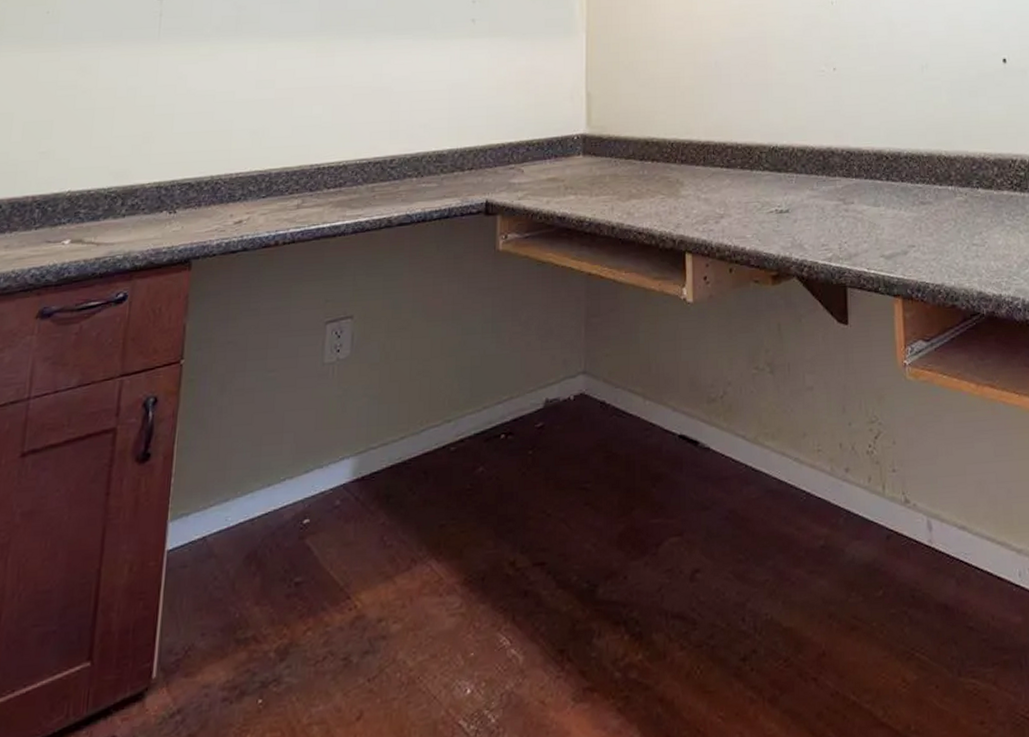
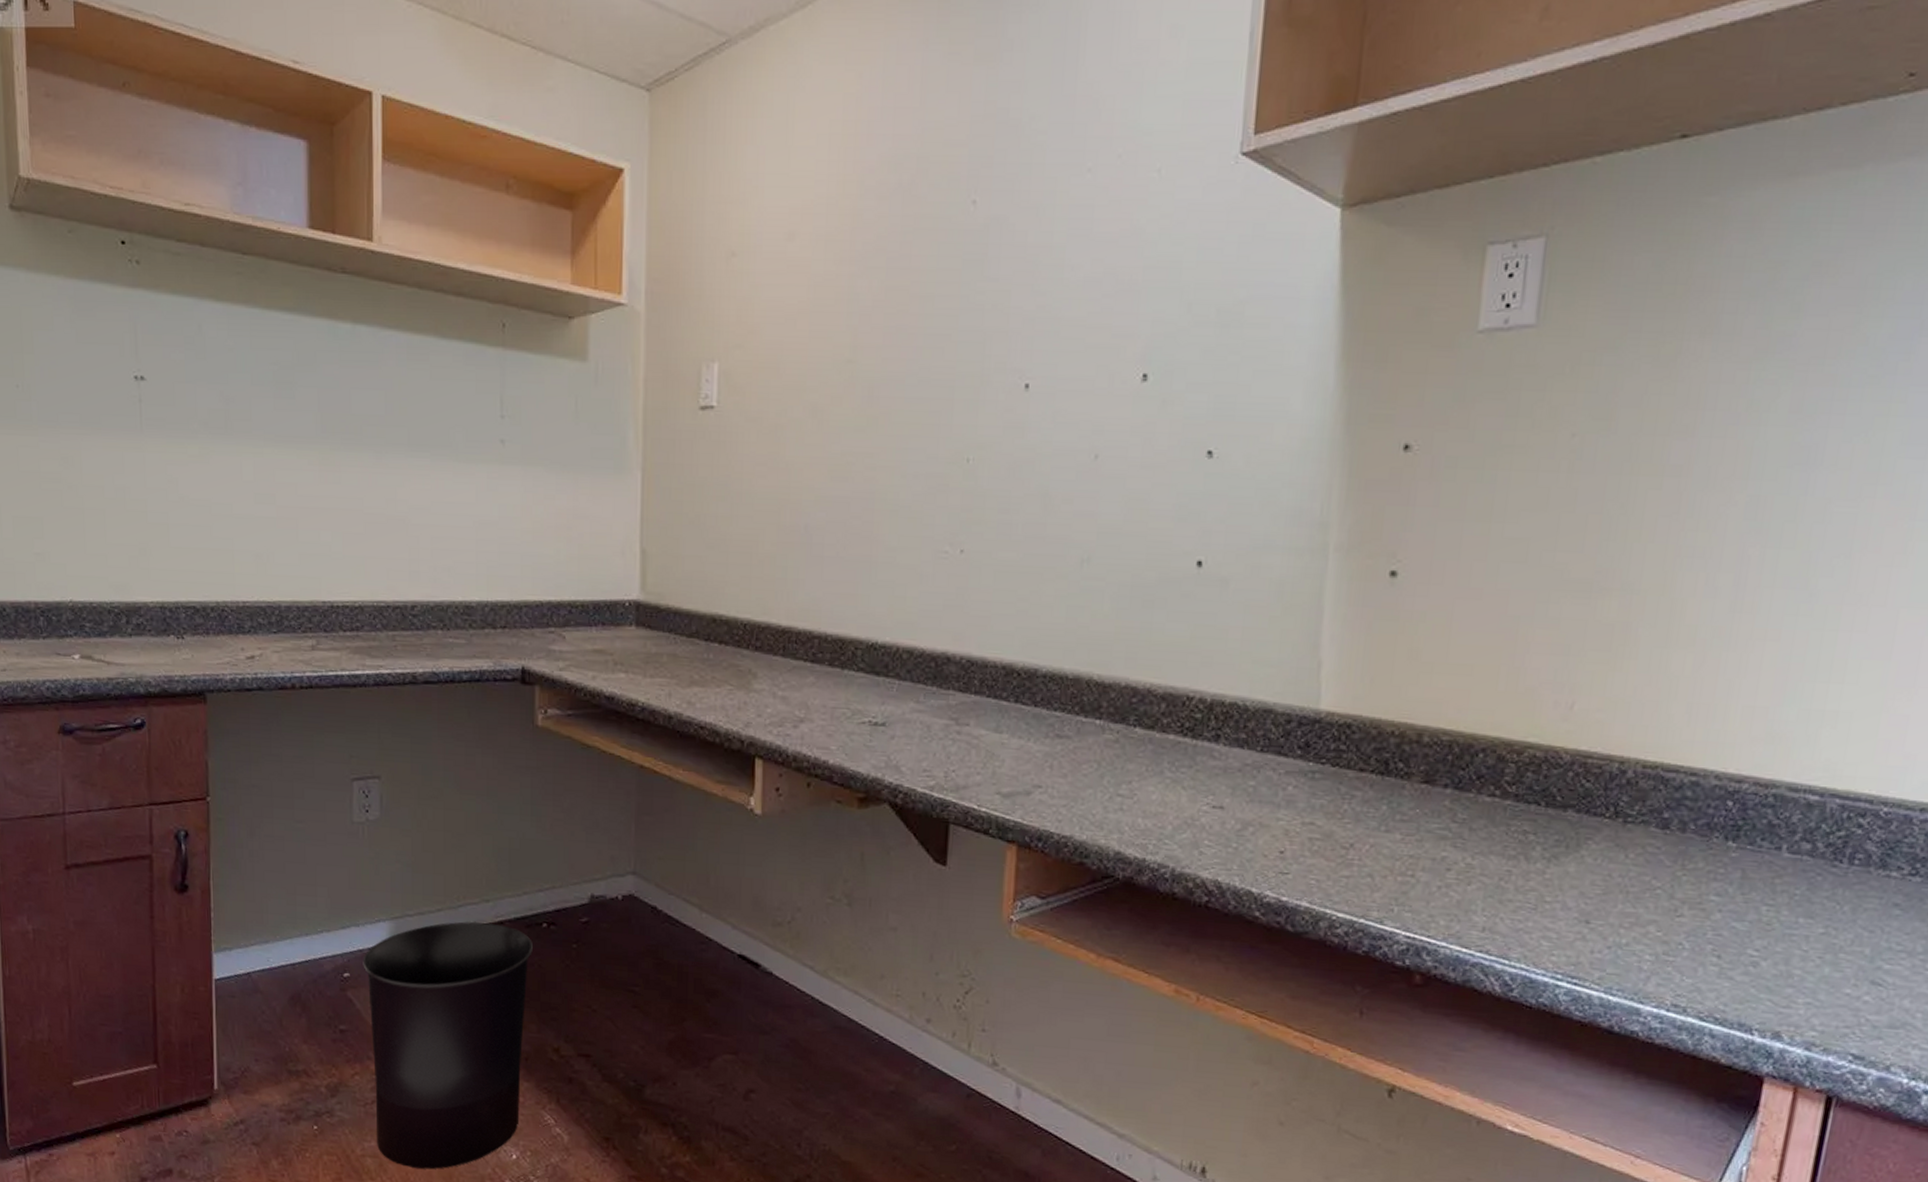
waste bin: none [323,443,491,728] -> present [363,921,533,1169]

